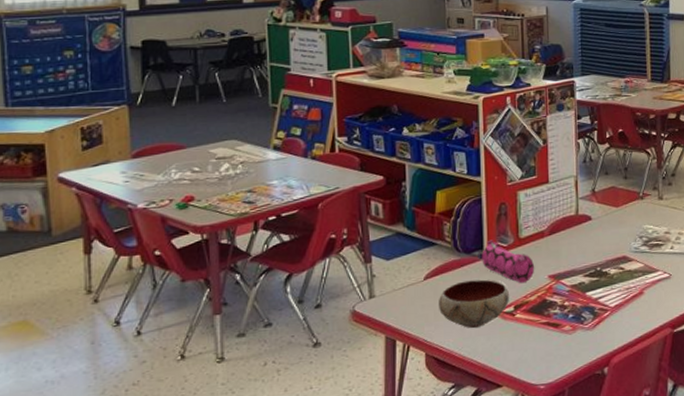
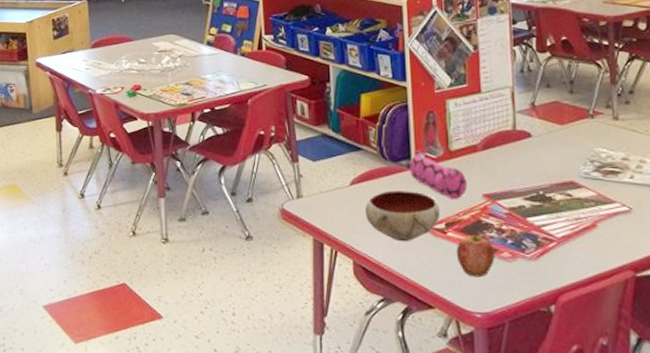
apple: none [523,313,558,352] -> present [456,234,495,278]

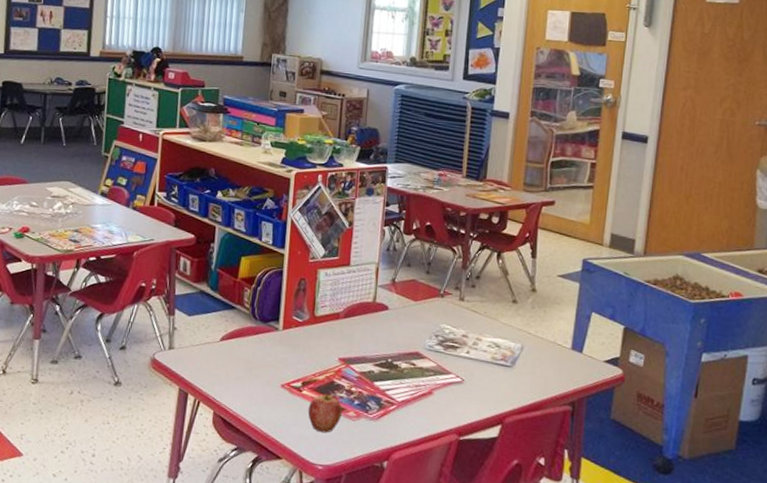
bowl: present [364,190,440,242] -> none [230,348,299,397]
pencil case: present [405,149,468,200] -> none [273,313,327,362]

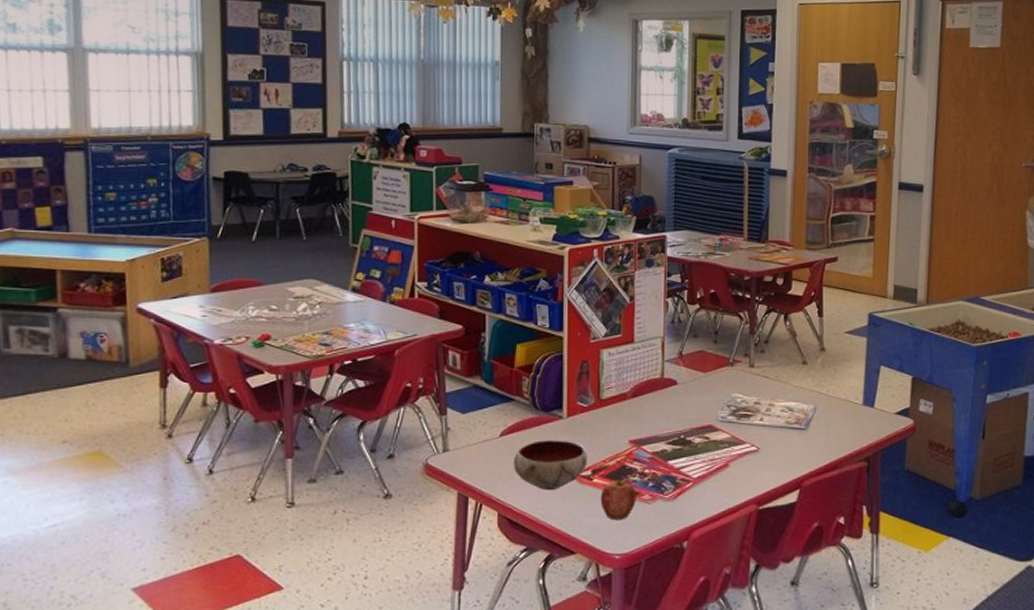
bowl: none [230,348,299,397] -> present [513,440,587,491]

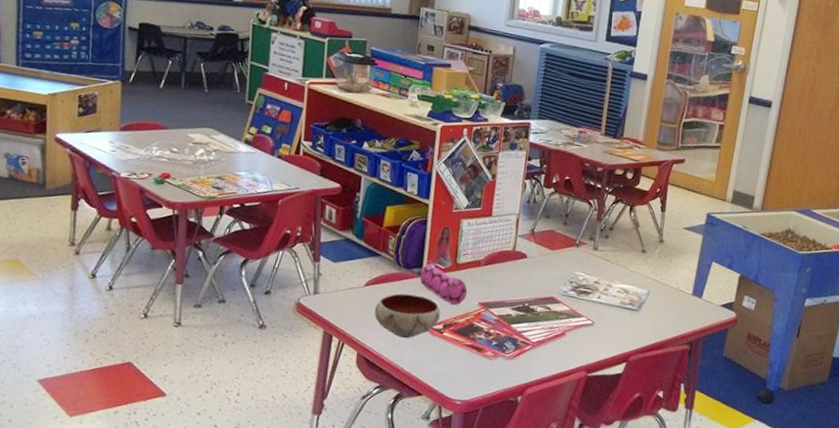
pencil case: none [556,399,616,447] -> present [416,260,468,306]
apple: present [600,479,636,521] -> none [448,335,481,371]

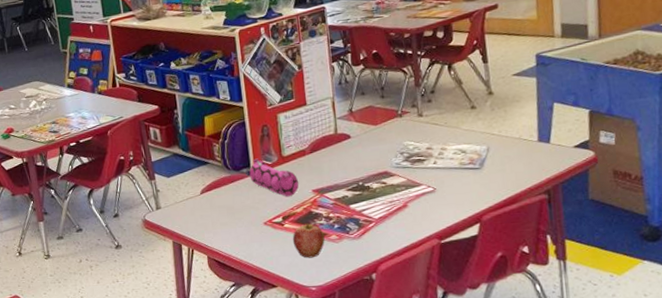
bowl: present [374,293,440,339] -> none [214,193,278,236]
apple: none [448,335,481,371] -> present [292,223,325,258]

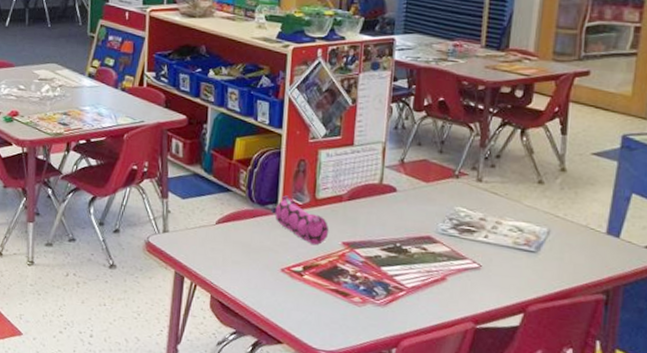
apple: present [292,223,325,258] -> none [309,279,347,319]

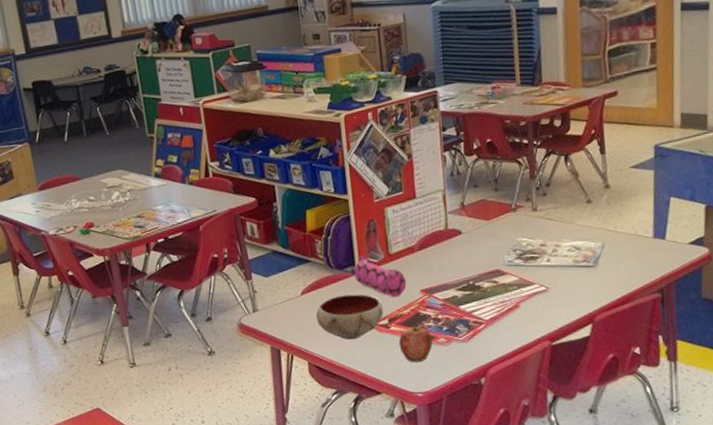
bowl: none [227,232,299,281] -> present [315,294,383,340]
apple: none [309,279,347,319] -> present [398,326,433,363]

